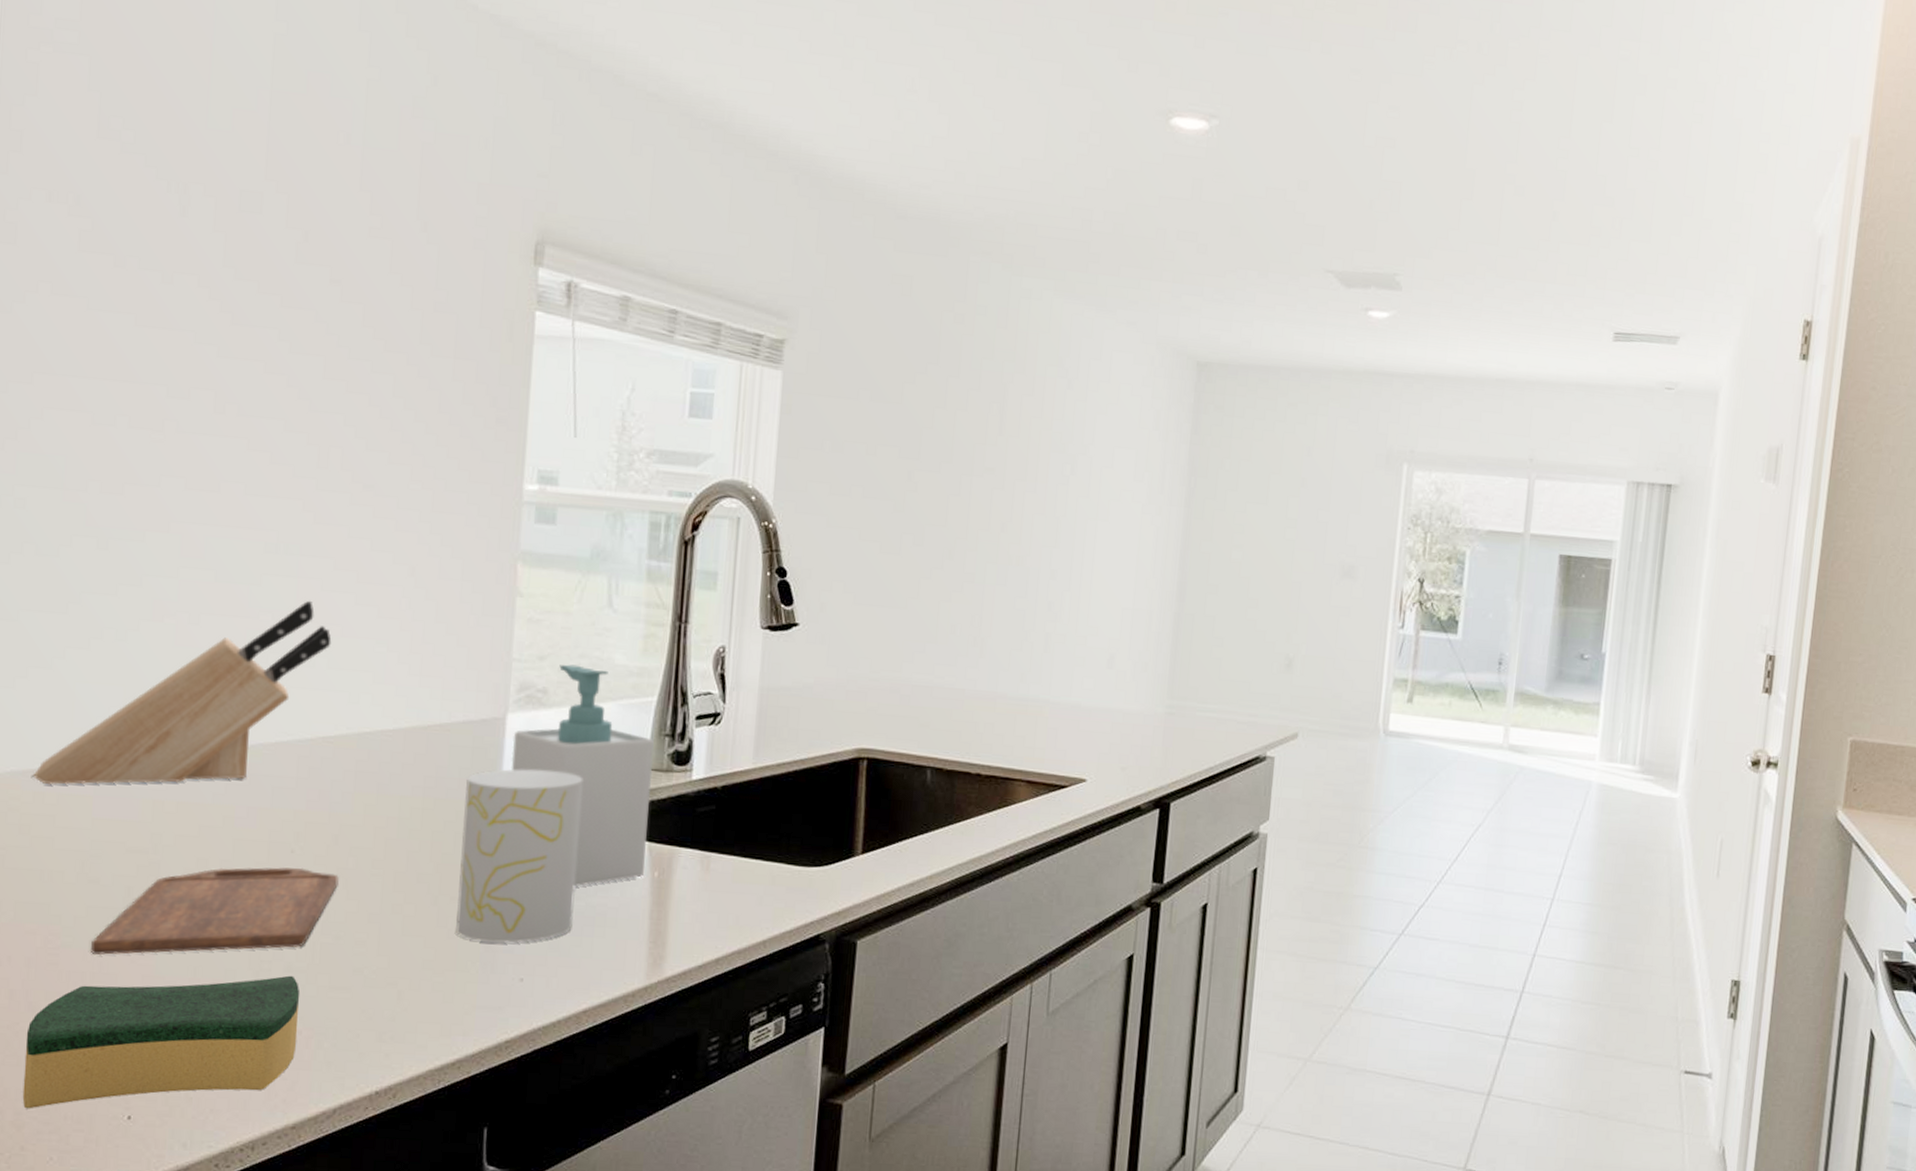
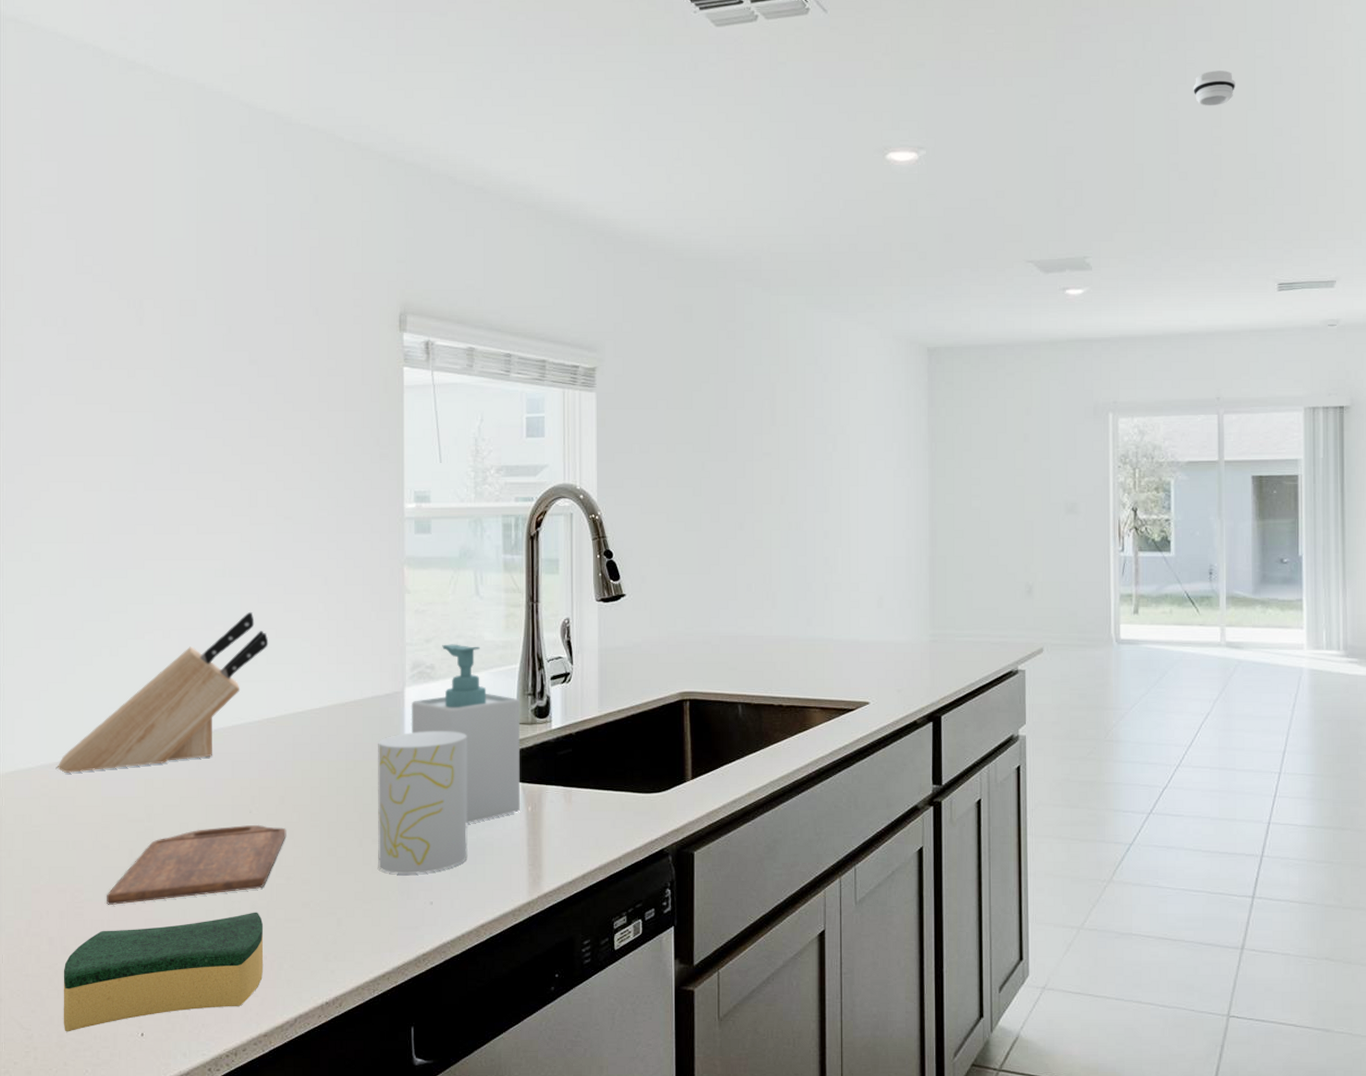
smoke detector: none [1542,68,1592,112] -> present [1193,71,1235,106]

